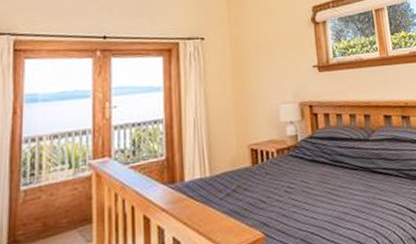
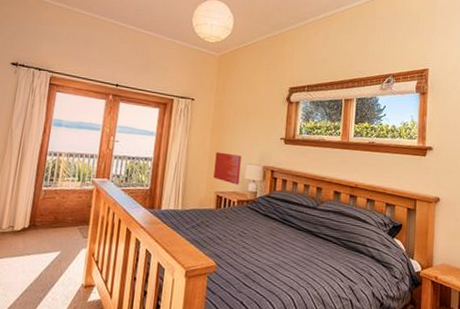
wall art: none [241,95,275,132] -> present [213,152,242,185]

